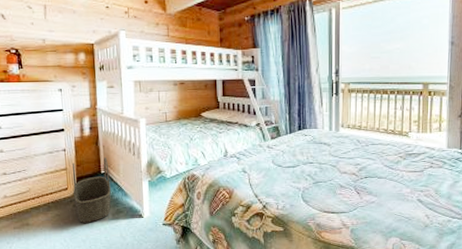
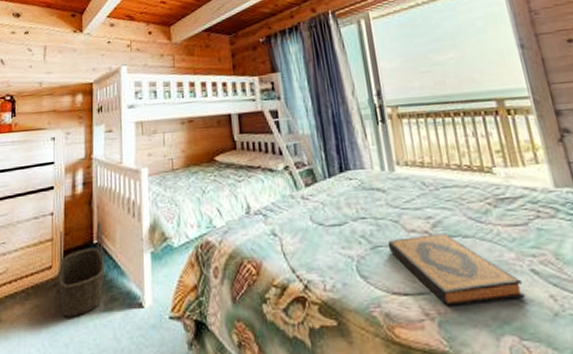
hardback book: none [326,175,411,220] -> present [387,233,526,307]

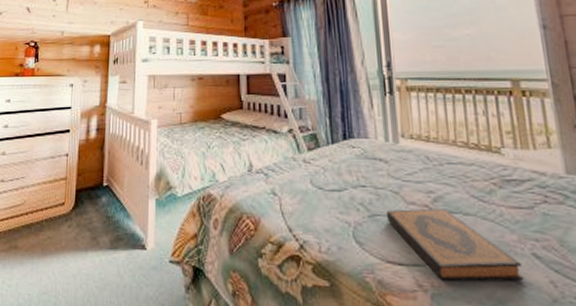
basket: present [59,221,104,318] -> none [70,166,113,251]

